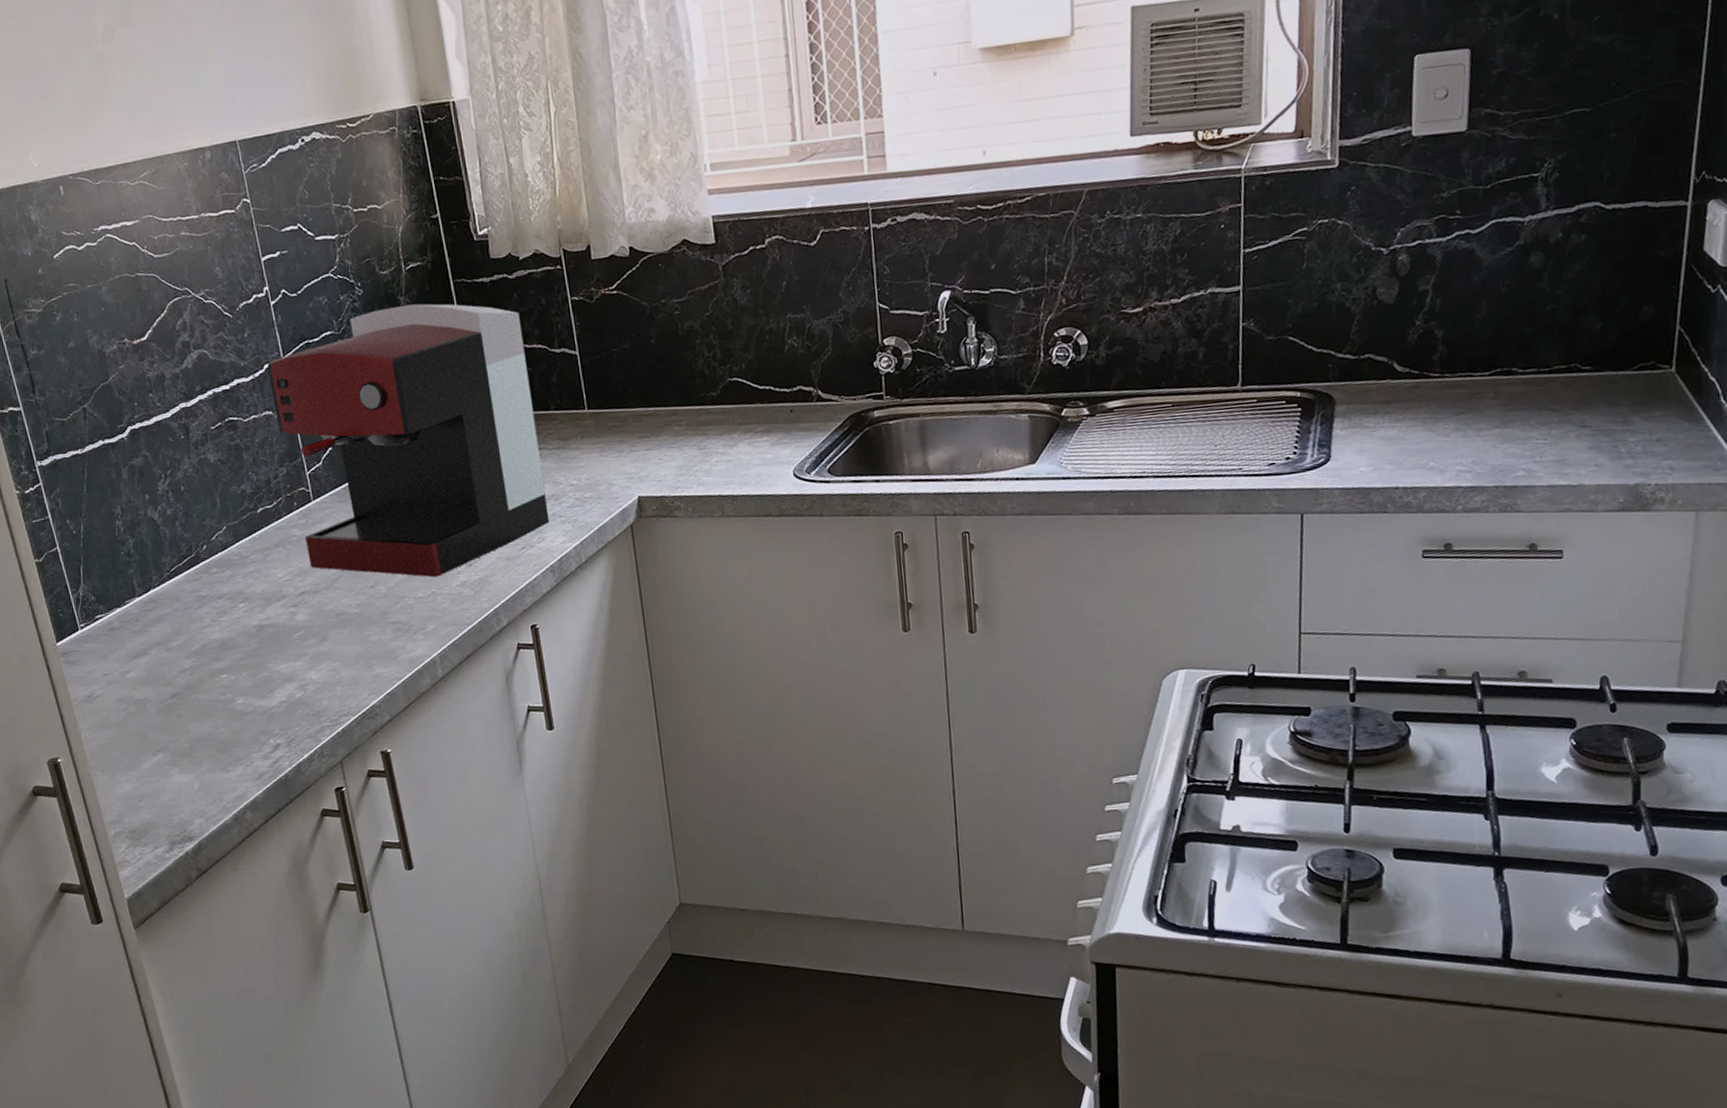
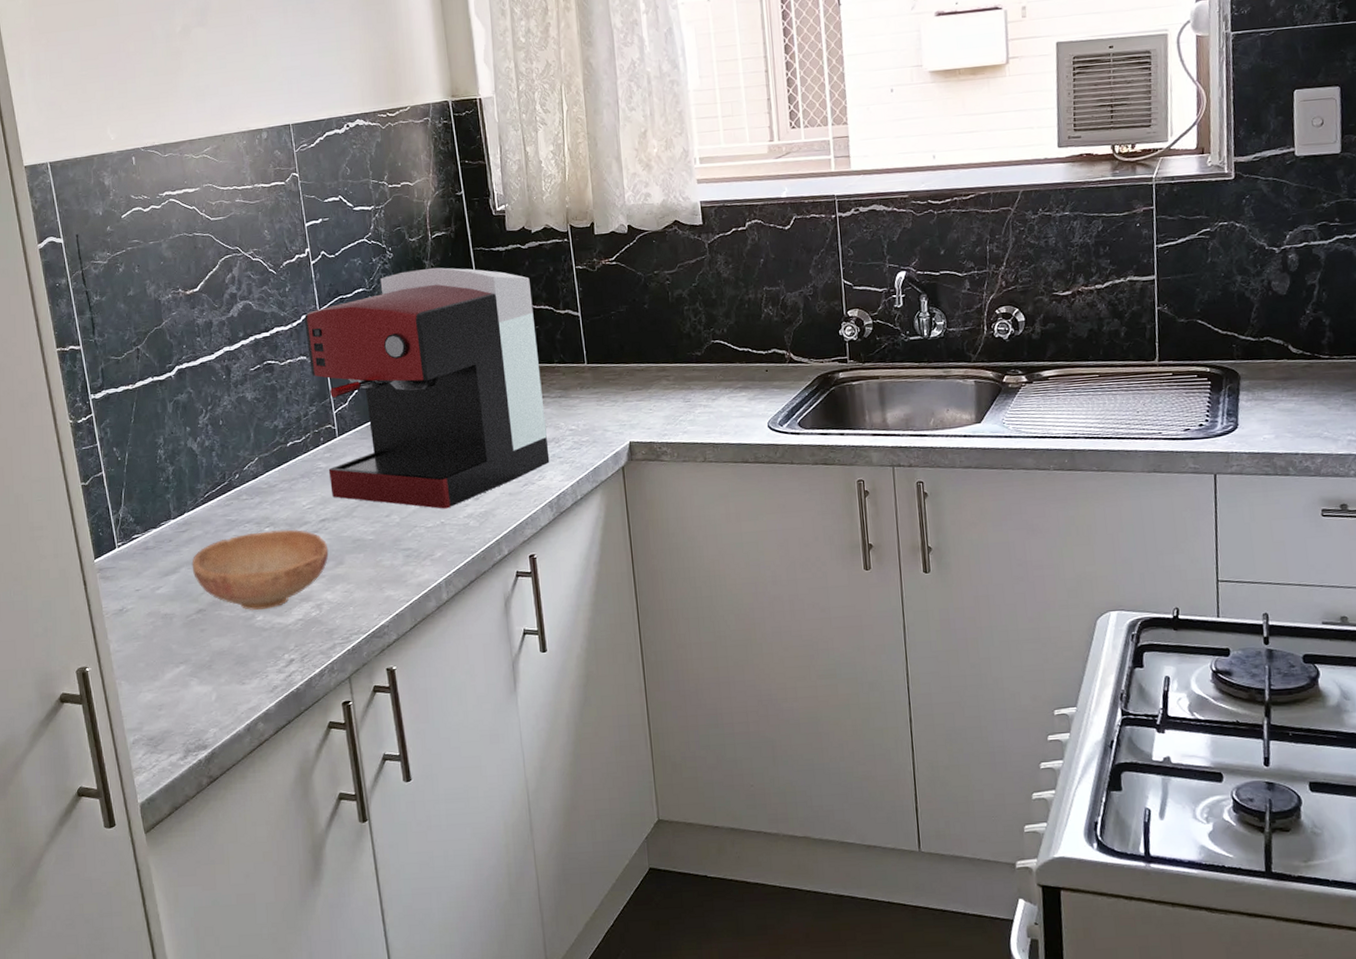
bowl: none [162,604,311,693] -> present [192,529,329,610]

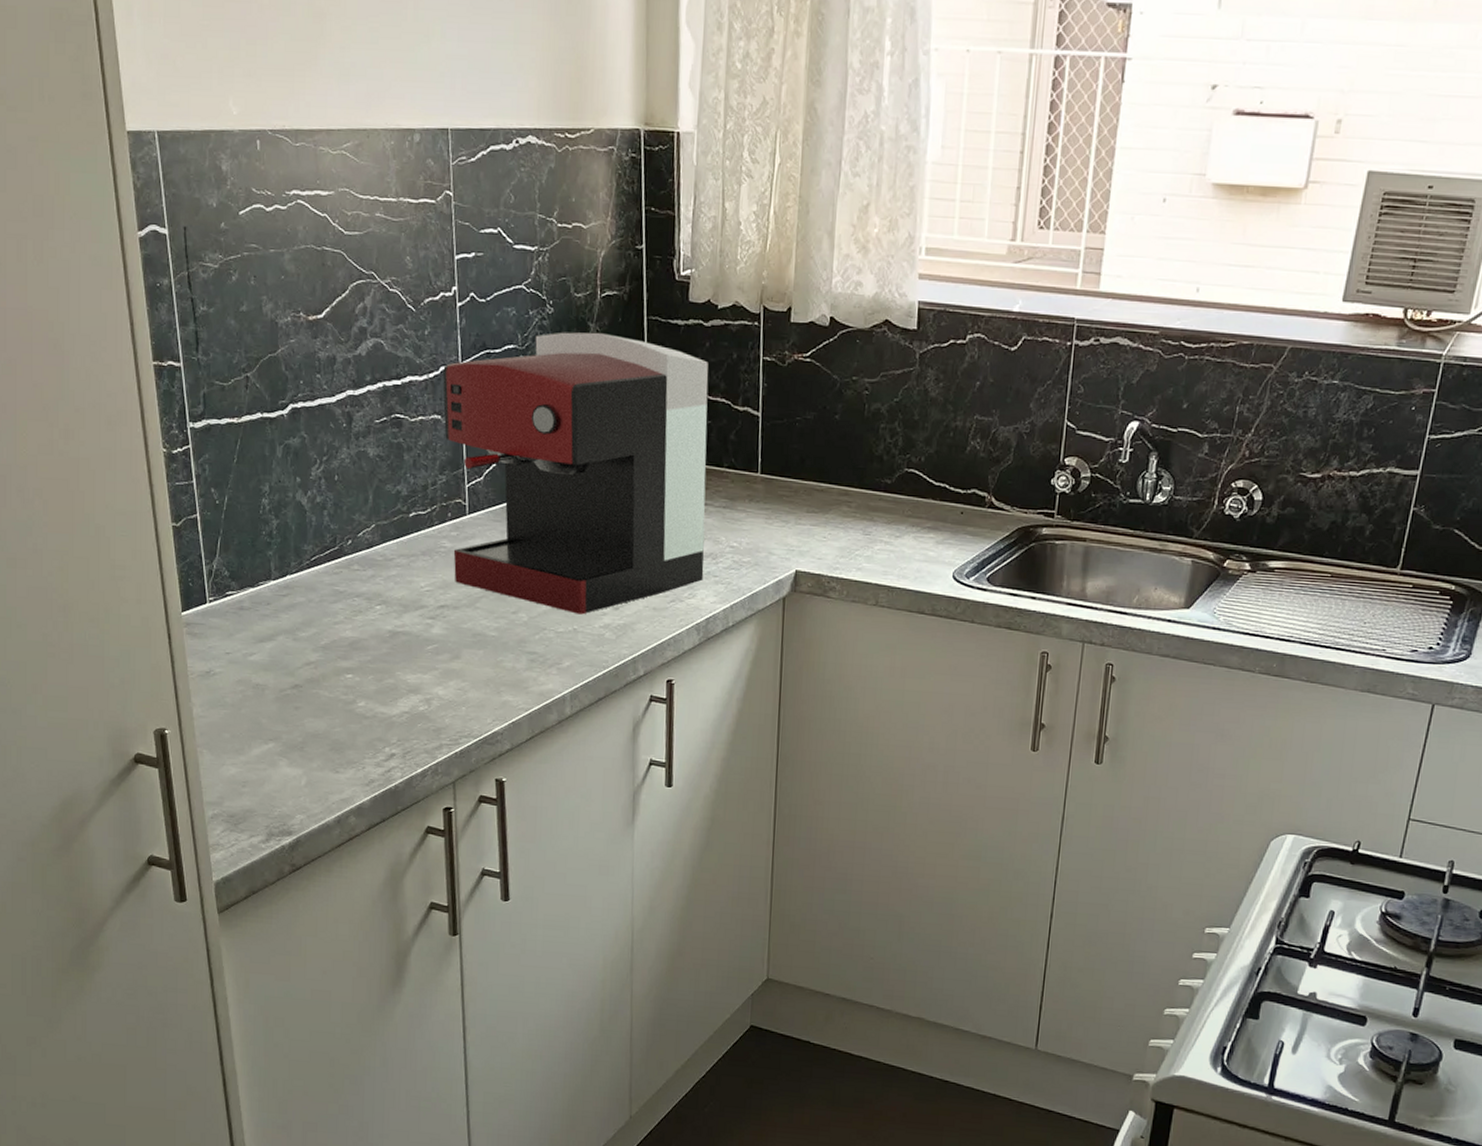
bowl: present [192,529,329,610] -> none [290,609,445,696]

